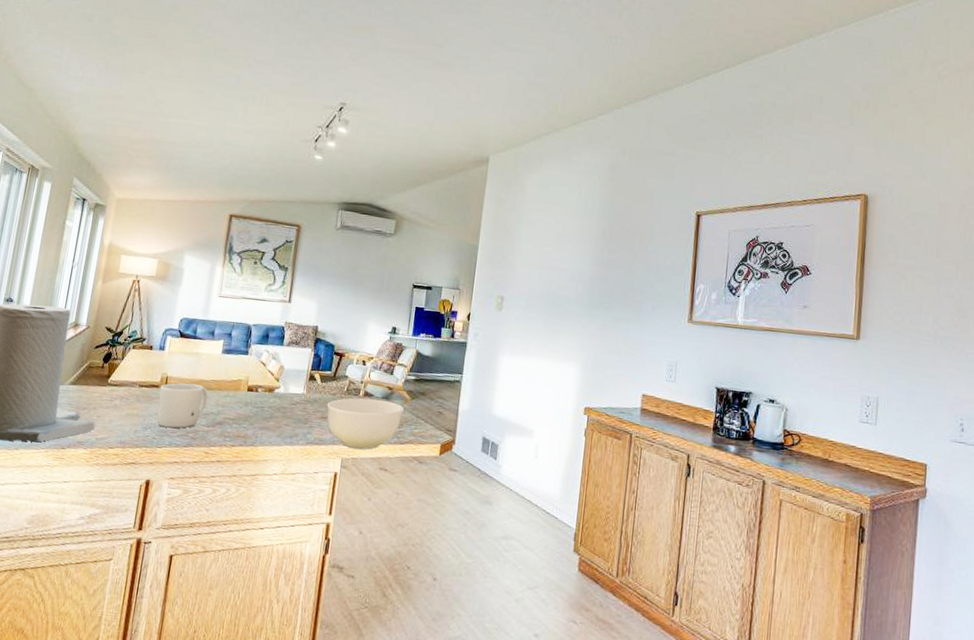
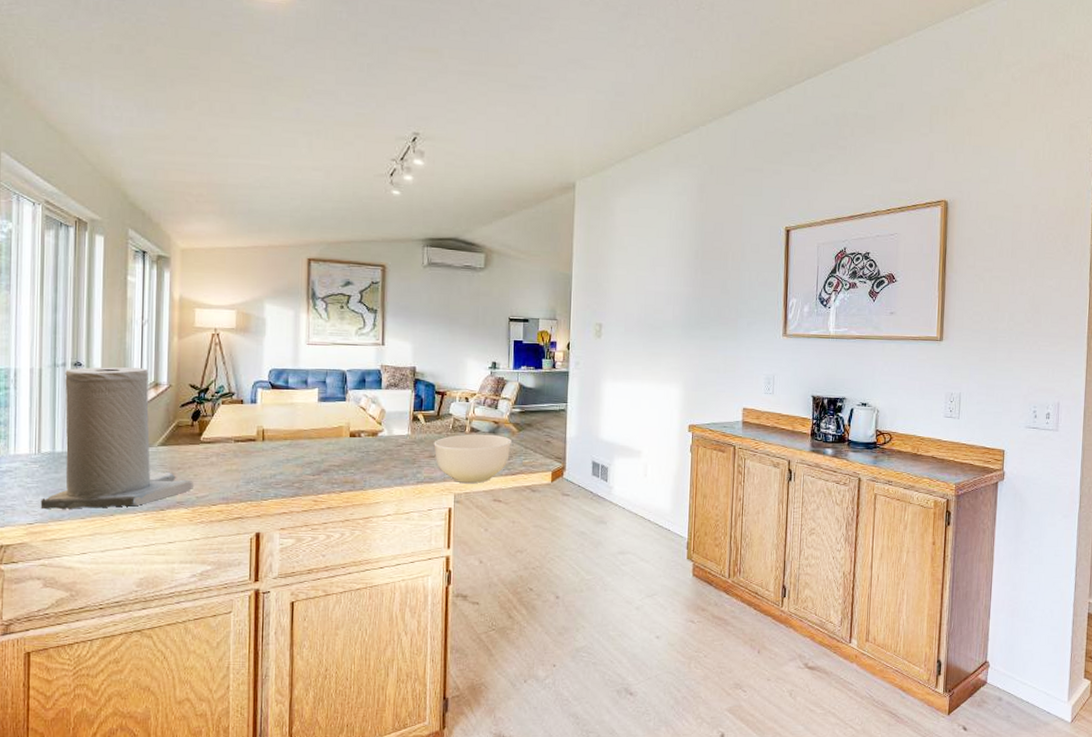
mug: present [156,383,209,429] -> none [257,434,310,480]

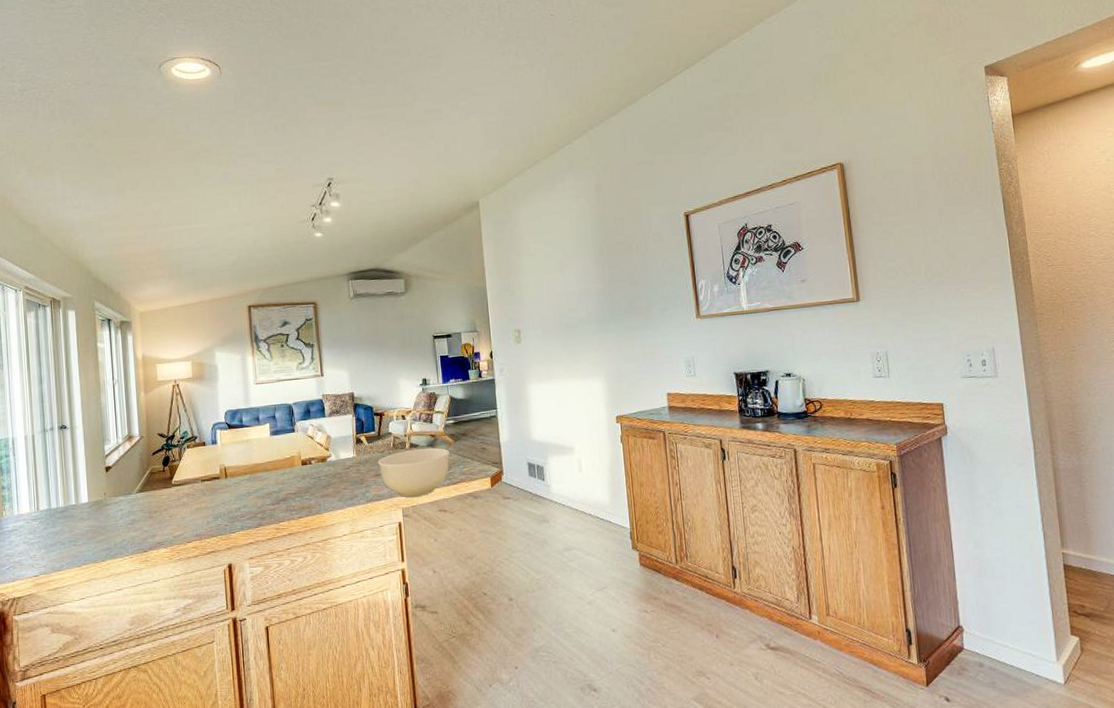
paper towel: present [40,367,195,510] -> none [43,423,171,562]

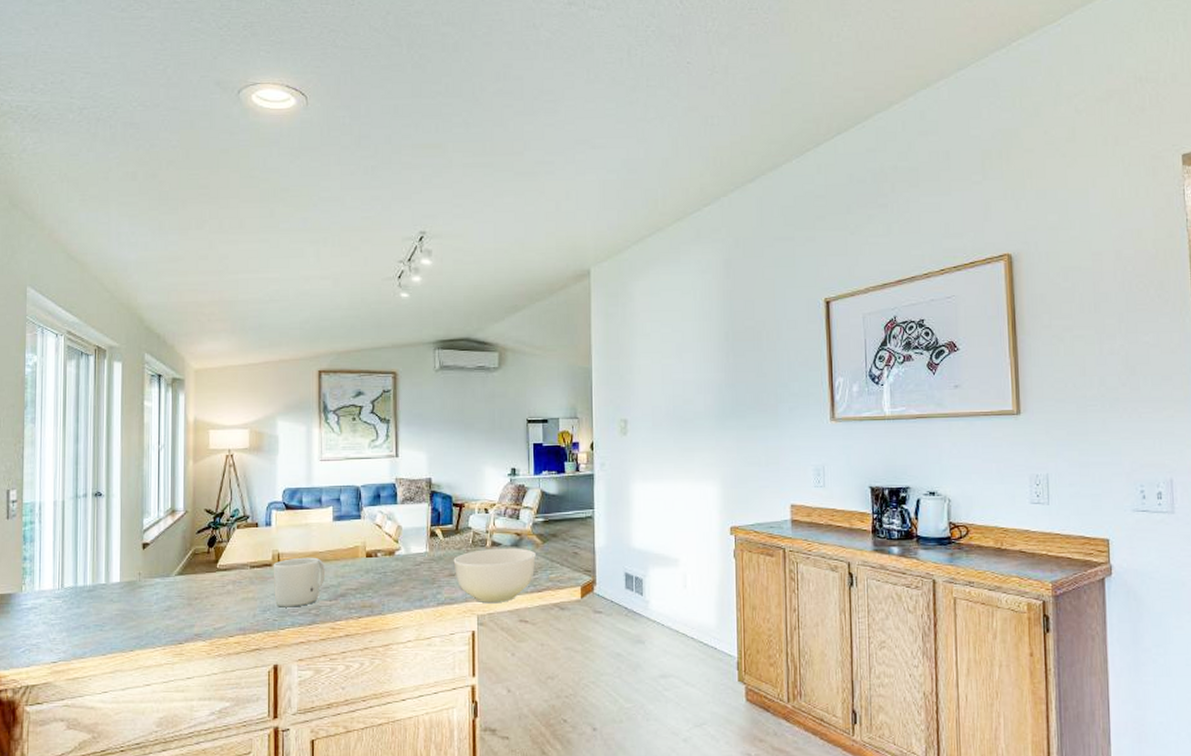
mug: none [221,468,268,514] -> present [273,557,326,608]

